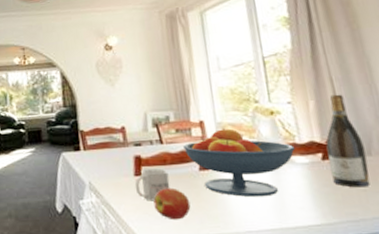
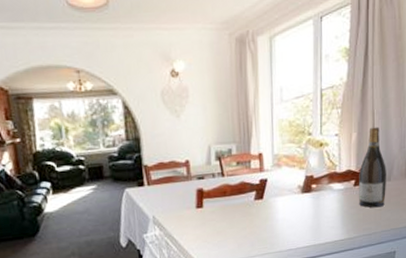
mug: present [134,168,171,201] -> none [196,200,228,230]
apple: present [153,187,191,220] -> none [212,217,244,246]
fruit bowl: present [183,128,295,198] -> none [242,160,335,221]

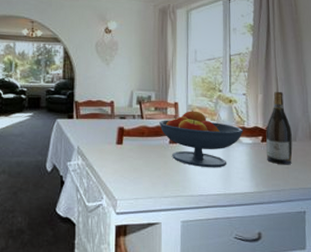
fruit bowl: none [242,160,335,221] -> present [159,111,243,168]

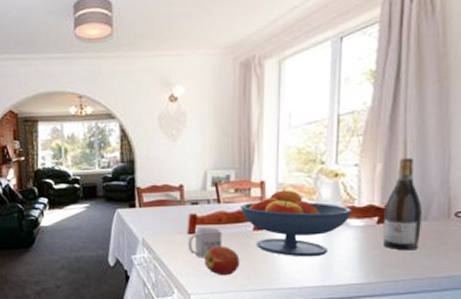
mug: none [116,139,145,166] -> present [187,227,222,258]
apple: none [130,156,159,183] -> present [204,246,240,276]

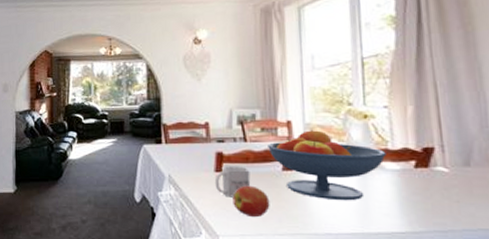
wine bottle: present [383,157,422,251] -> none [421,100,465,198]

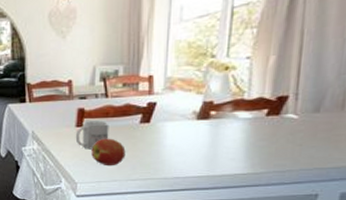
fruit bowl: present [268,130,387,201] -> none [128,83,241,149]

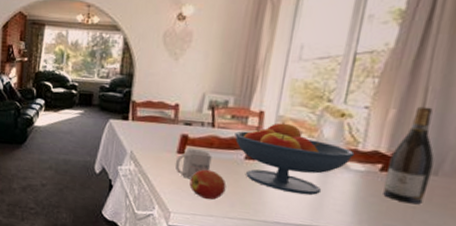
fruit bowl: none [128,83,241,149] -> present [234,123,355,195]
wine bottle: none [271,49,315,142] -> present [383,106,435,205]

